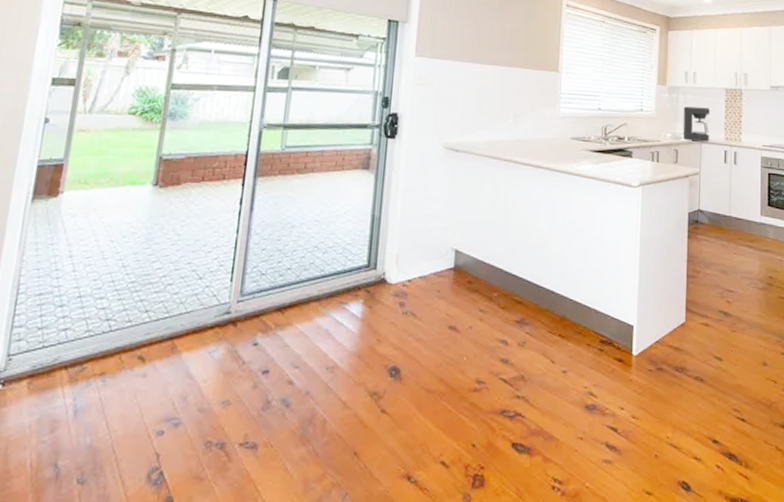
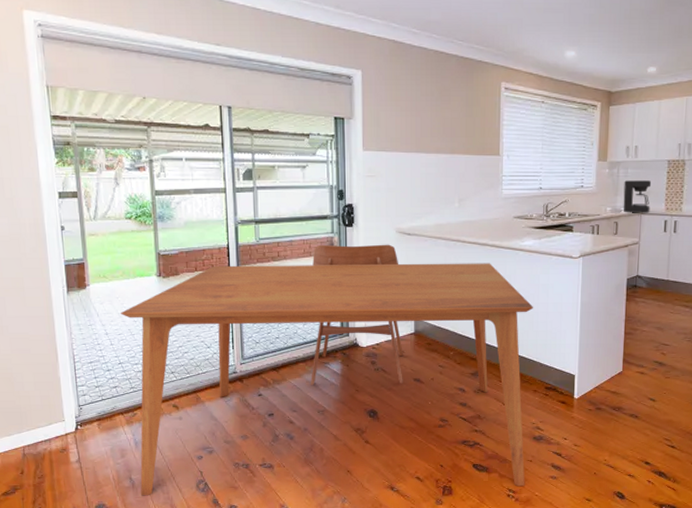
dining table: none [65,175,590,493] -> present [121,263,534,496]
dining chair: none [322,157,444,333] -> present [311,244,403,386]

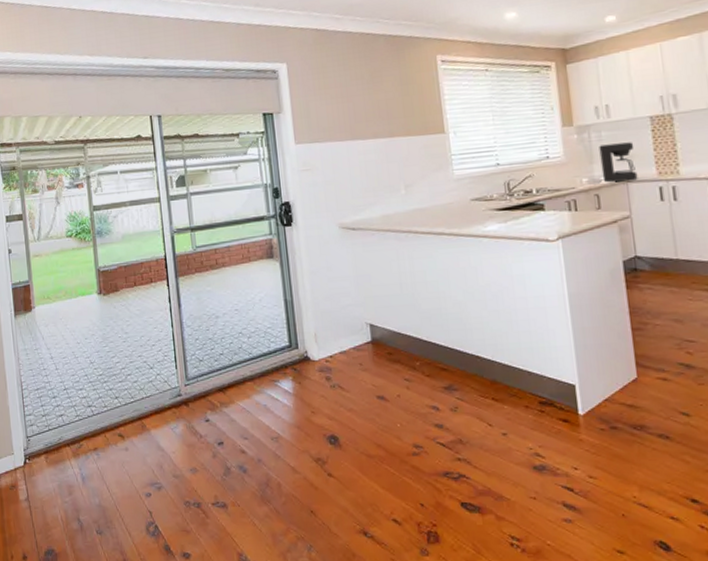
dining table: present [121,263,534,496] -> none [64,254,532,540]
dining chair: present [311,244,403,386] -> none [252,242,365,409]

